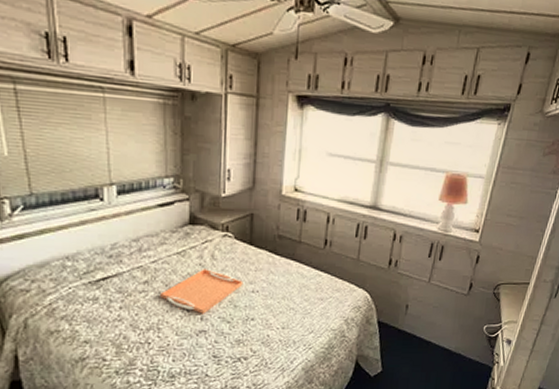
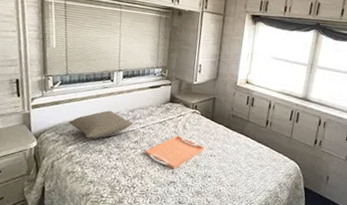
pillow: none [42,242,139,283] -> present [68,110,133,139]

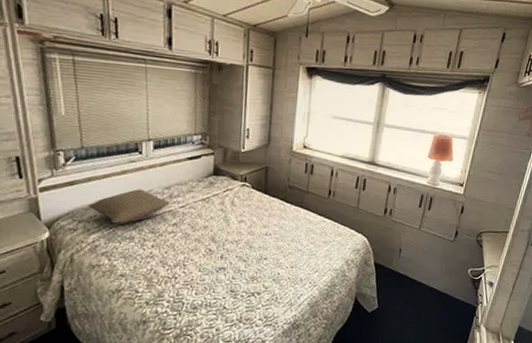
serving tray: present [145,135,205,169] -> none [187,214,258,253]

